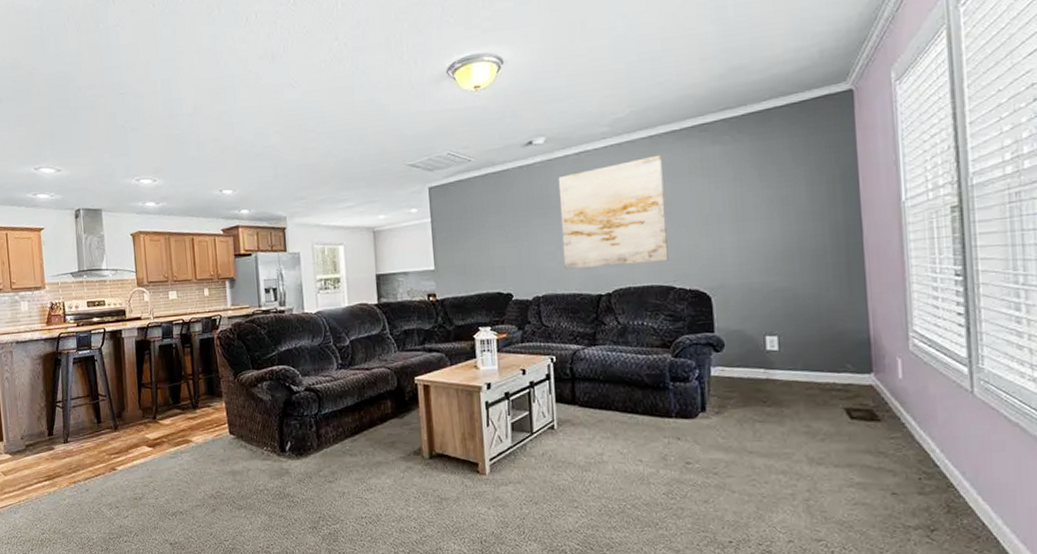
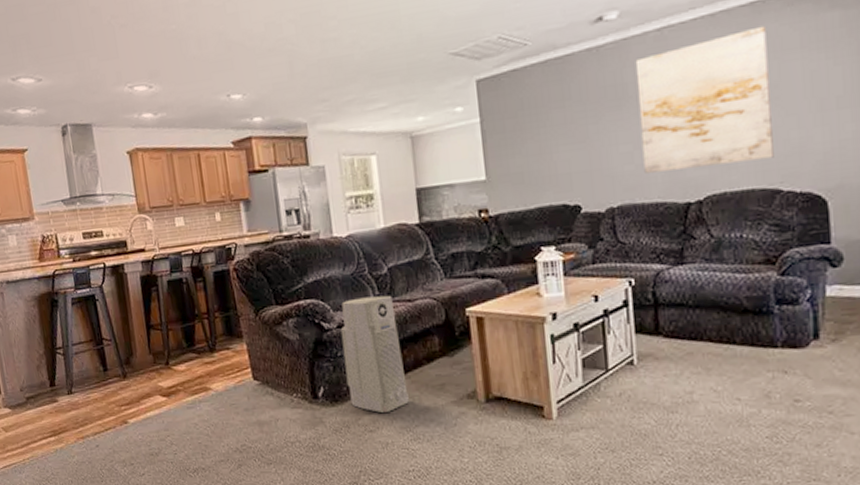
air purifier: none [307,364,364,467] -> present [340,295,409,414]

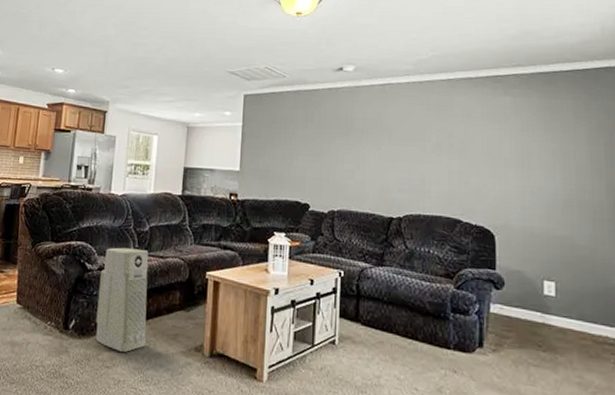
wall art: present [635,25,774,173] -> none [361,97,459,195]

